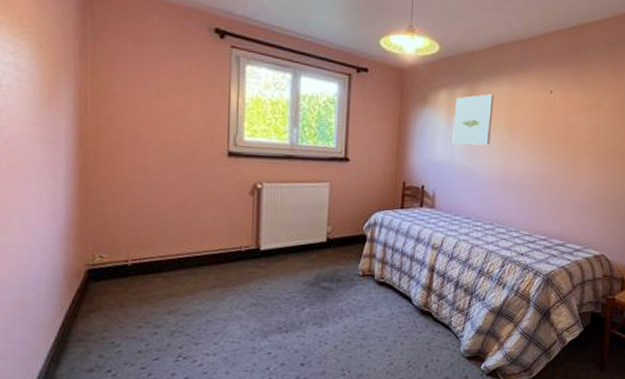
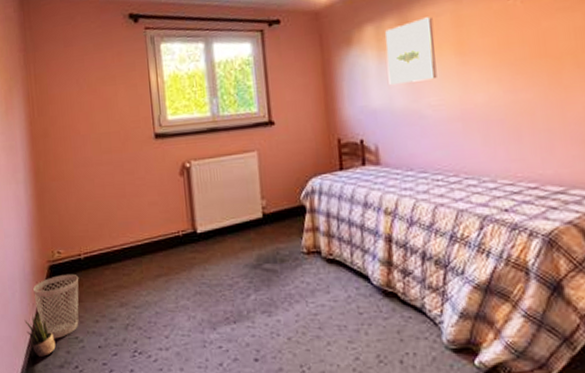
potted plant: none [48,315,86,362] -> present [24,311,56,358]
wastebasket: none [64,280,123,343] -> present [33,275,79,339]

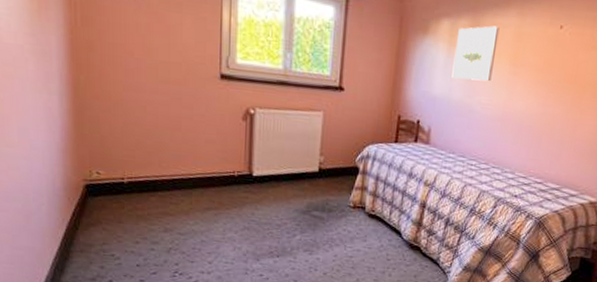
potted plant: present [24,311,56,358] -> none [52,227,88,270]
wastebasket: present [33,275,79,339] -> none [64,195,120,254]

